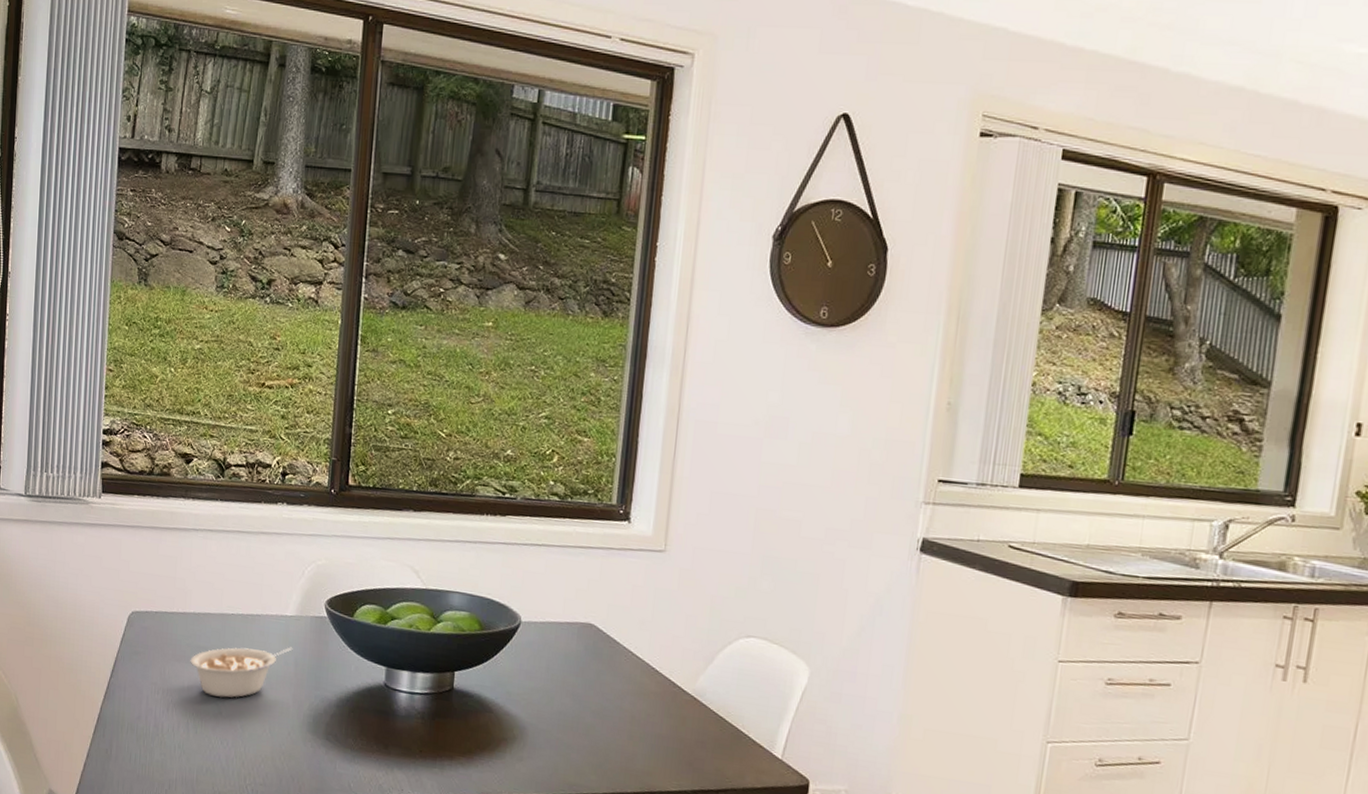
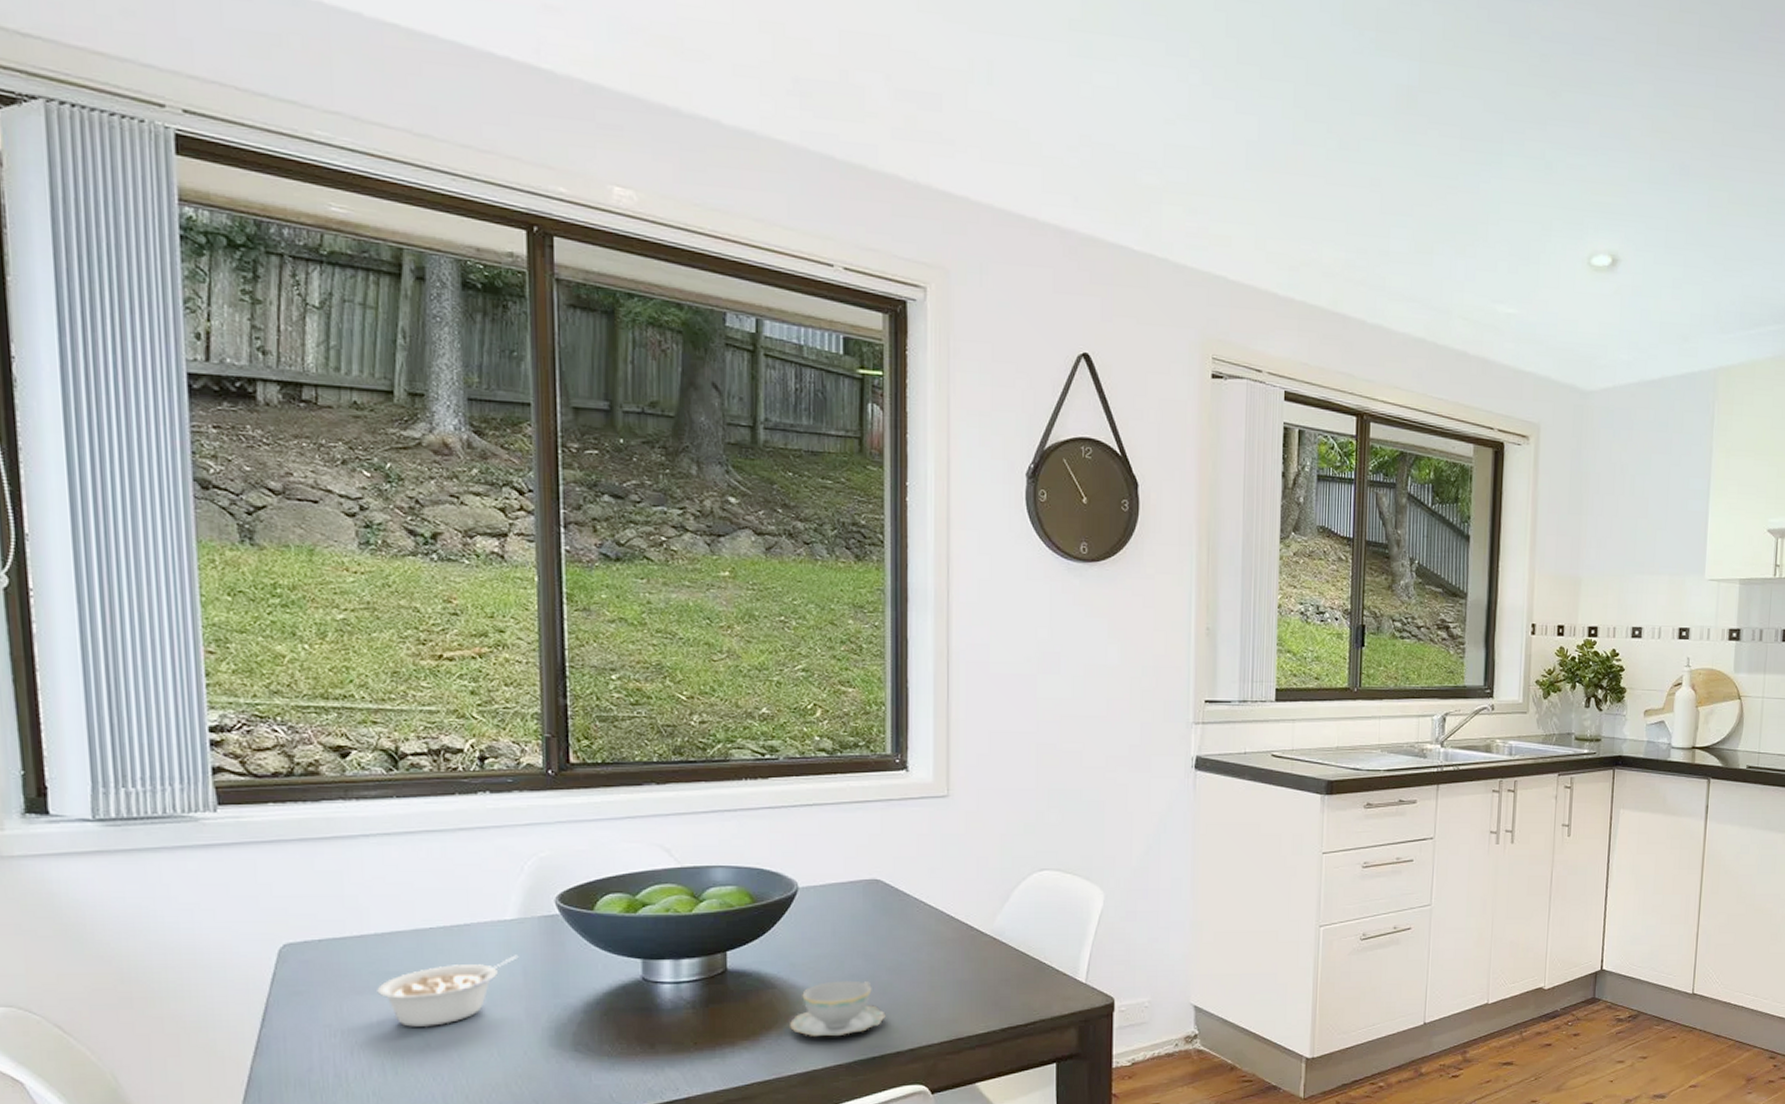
teacup: none [500,715,586,769] -> present [789,980,886,1037]

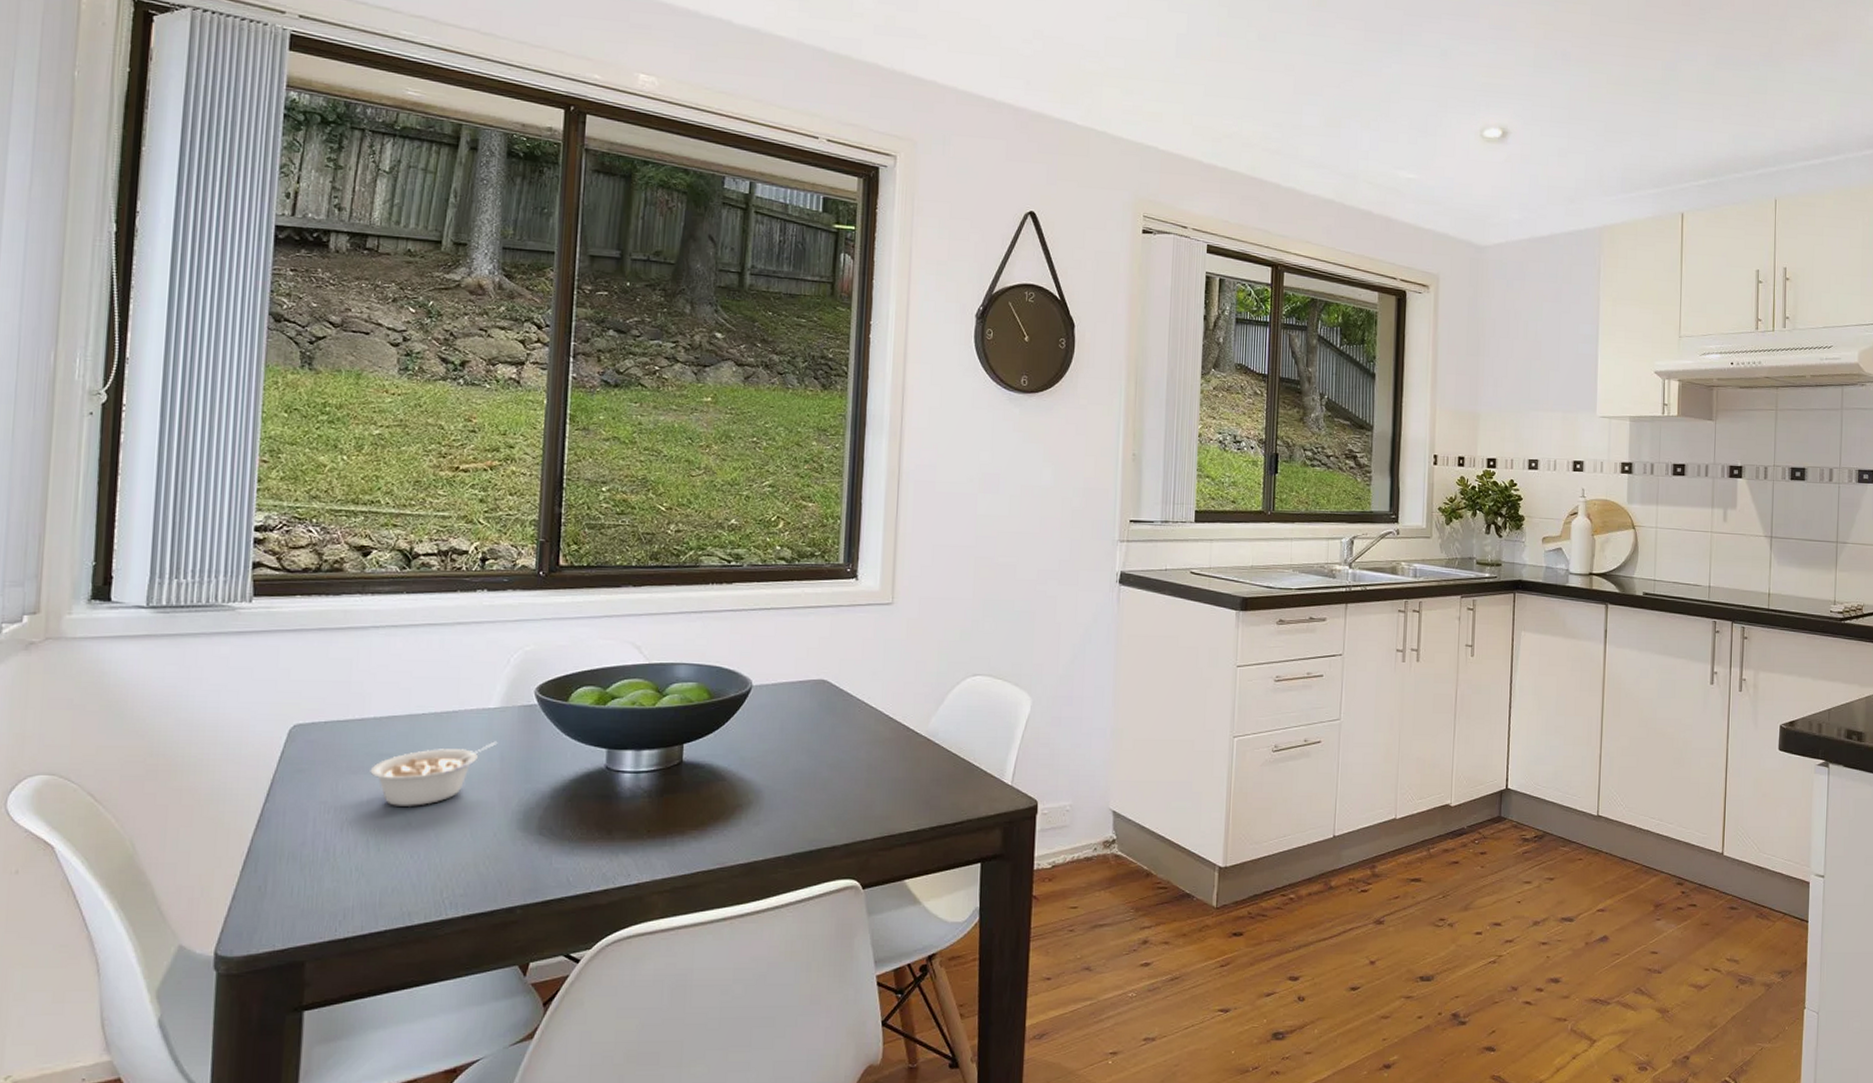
teacup: present [789,980,886,1037] -> none [735,775,824,830]

